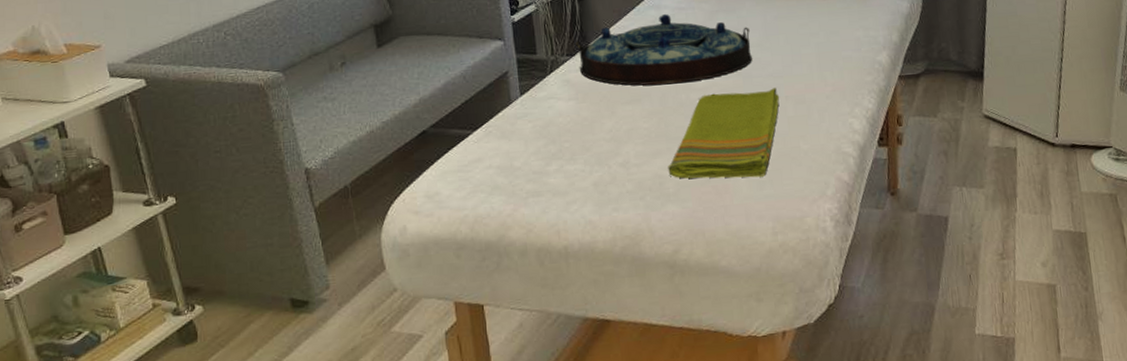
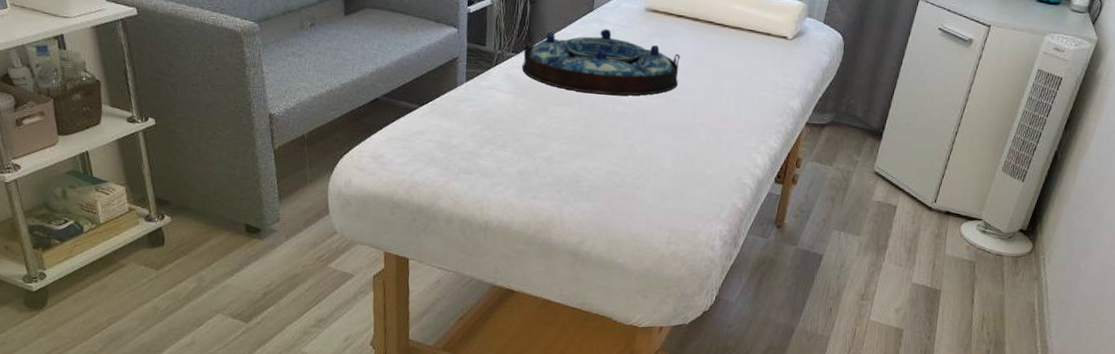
dish towel: present [668,88,780,179] -> none [585,109,696,191]

